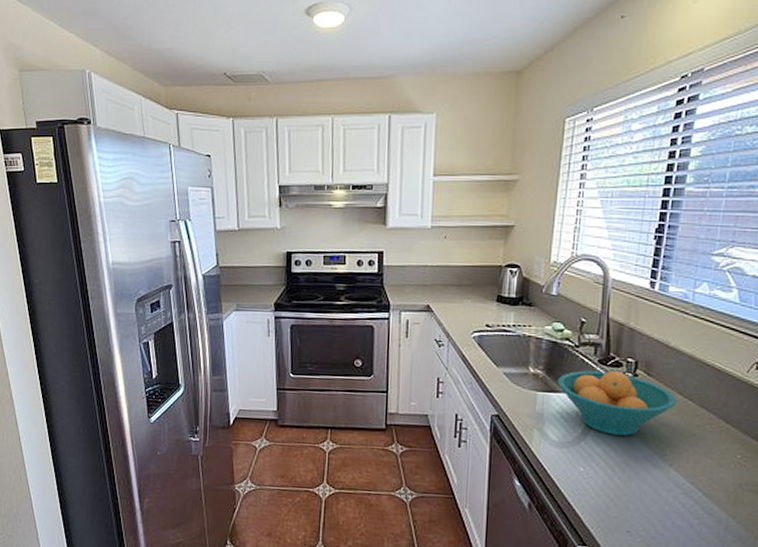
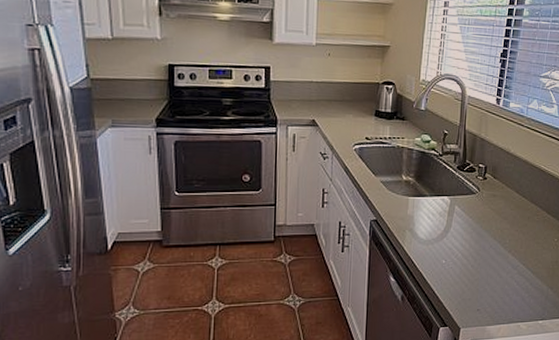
fruit bowl: present [557,370,677,436] -> none [425,175,515,230]

